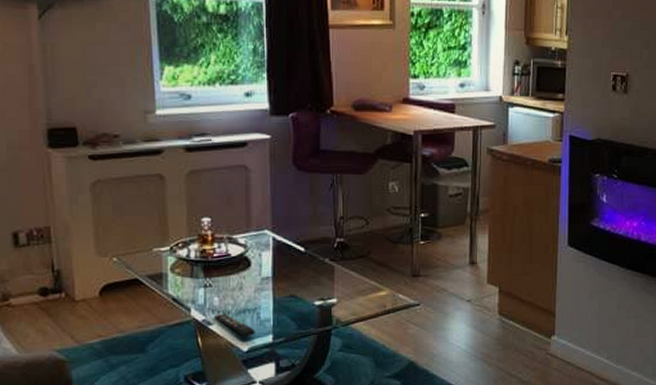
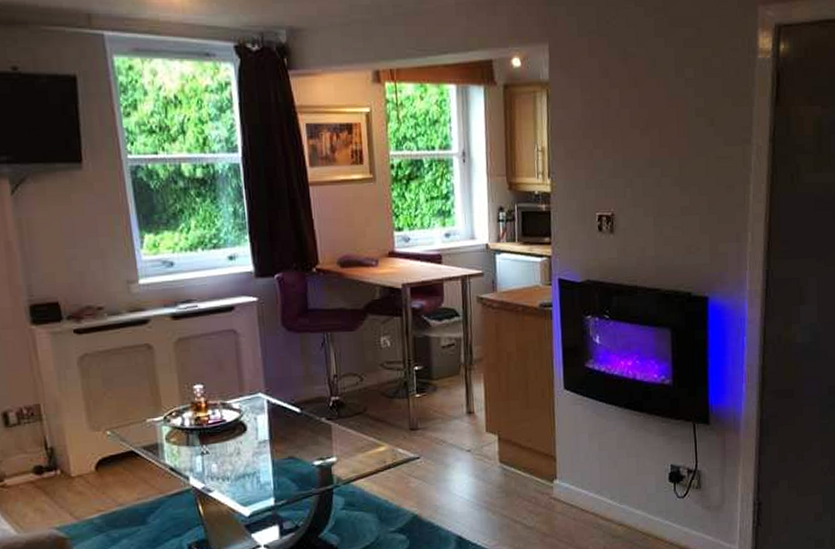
remote control: present [215,313,255,338] -> none [214,479,257,503]

